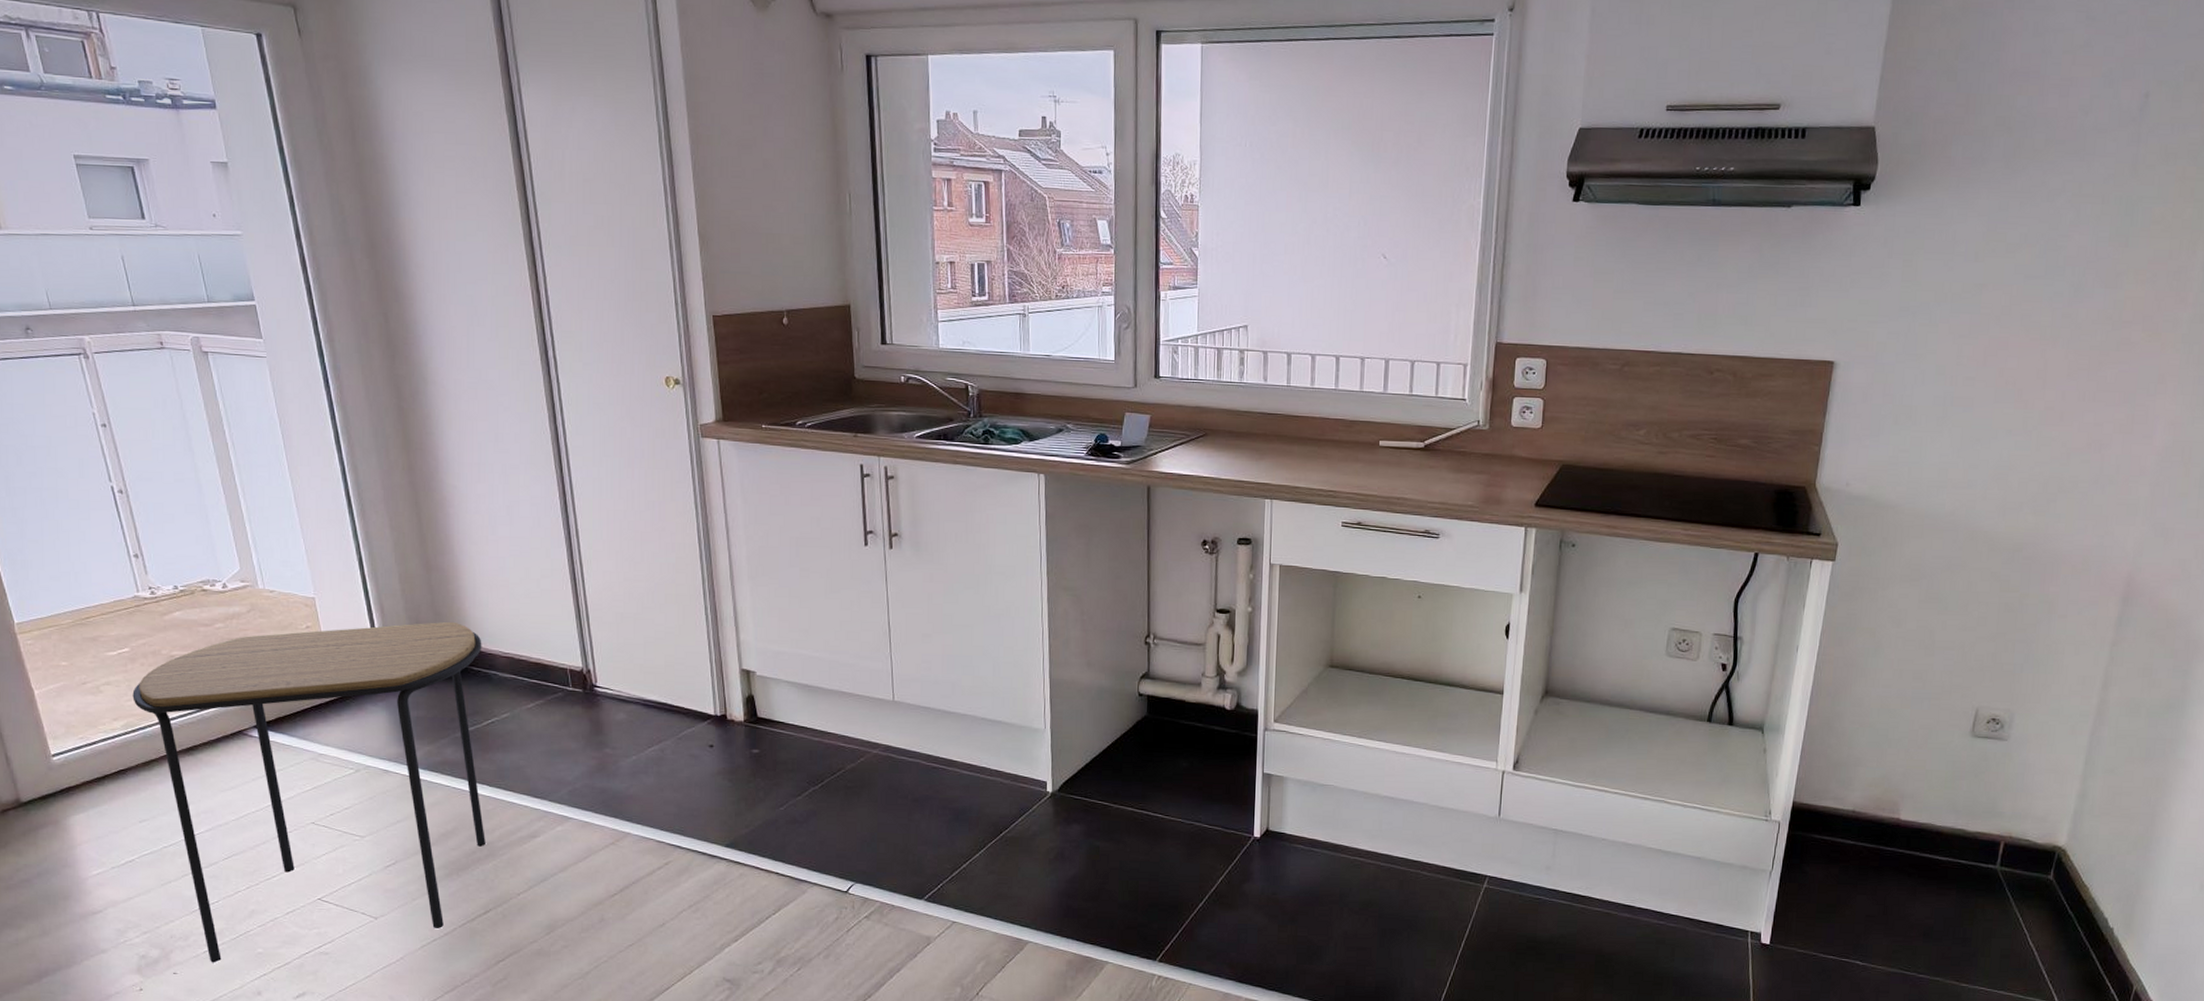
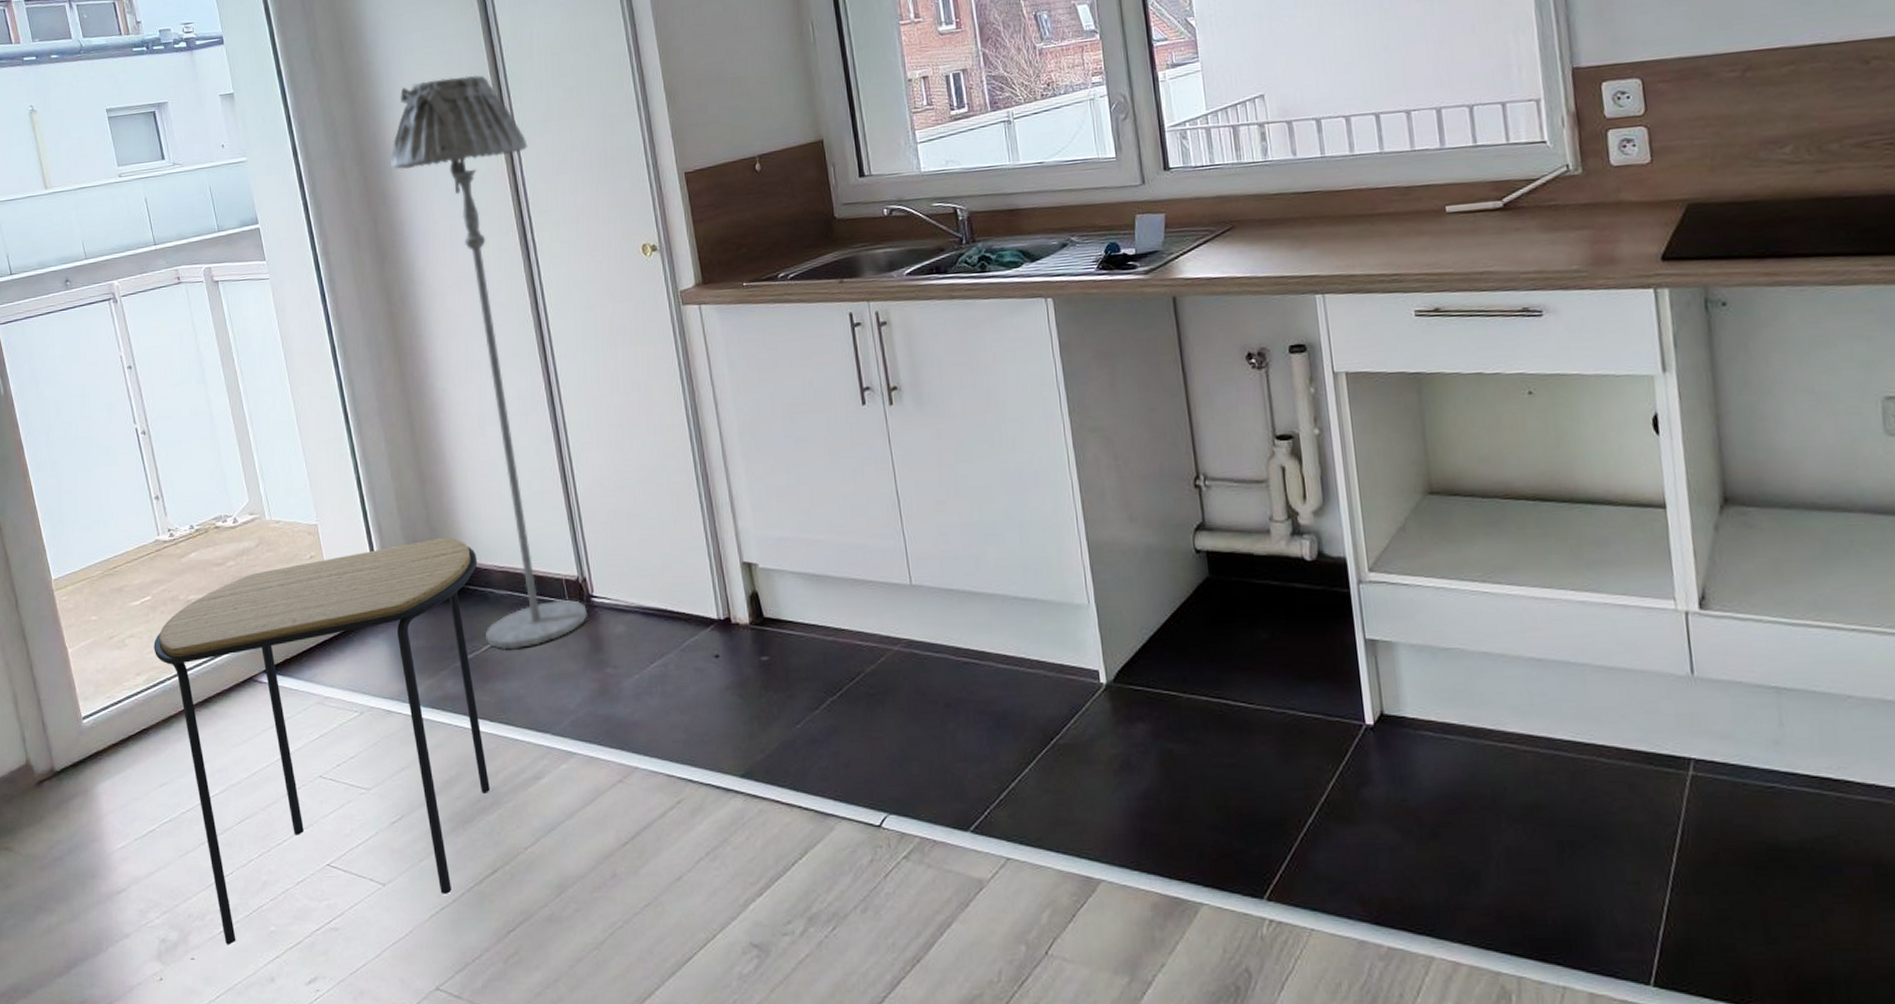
floor lamp: none [405,184,591,726] -> present [391,74,588,650]

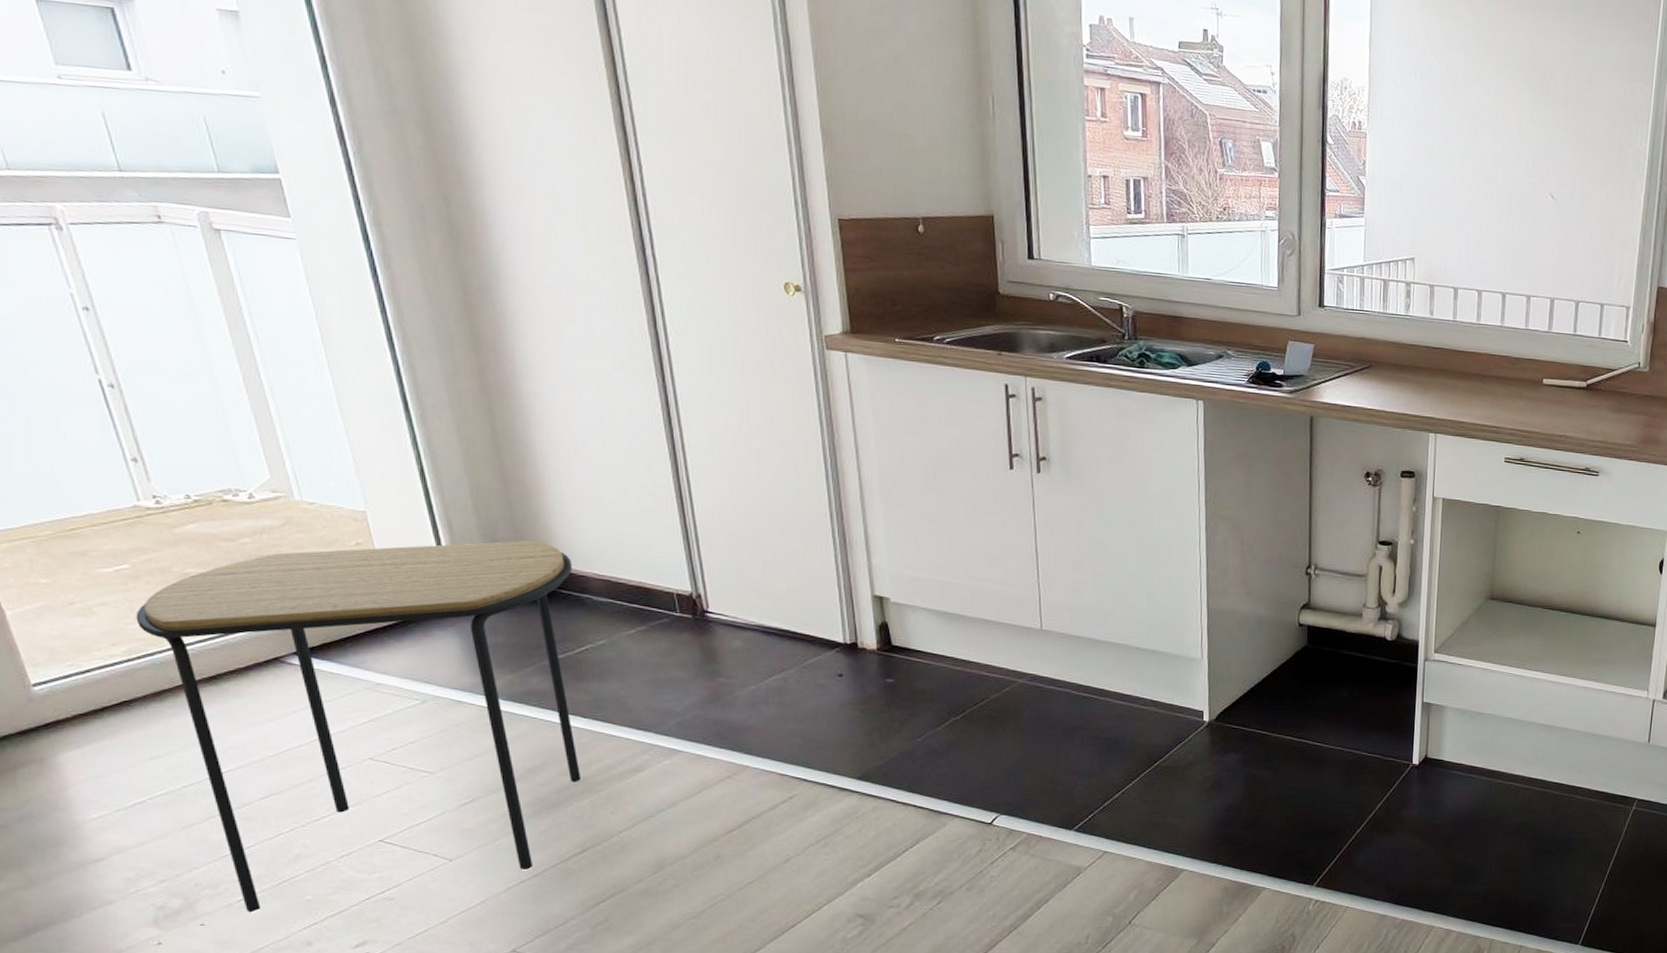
floor lamp: present [391,74,588,650] -> none [469,54,702,654]

